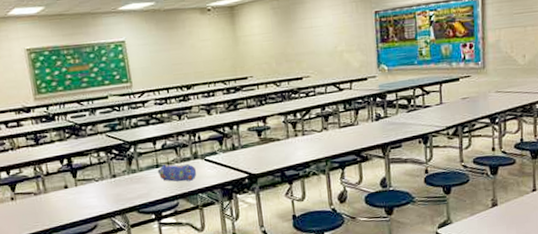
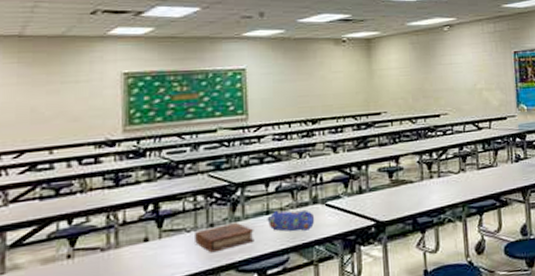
book: none [102,173,149,198] -> present [195,222,254,253]

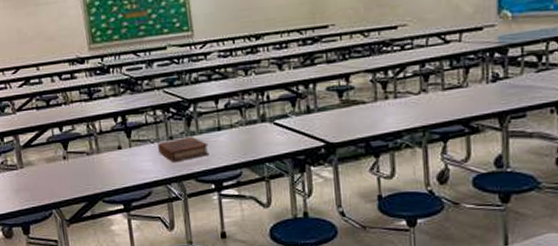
pencil case: present [267,209,315,232] -> none [219,126,264,148]

